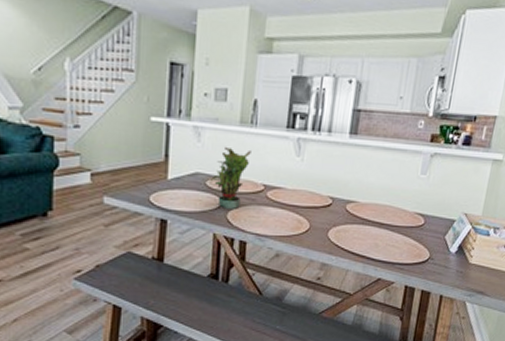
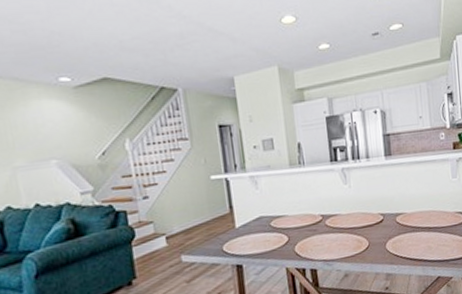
potted plant: present [209,146,252,209] -> none [273,186,305,244]

